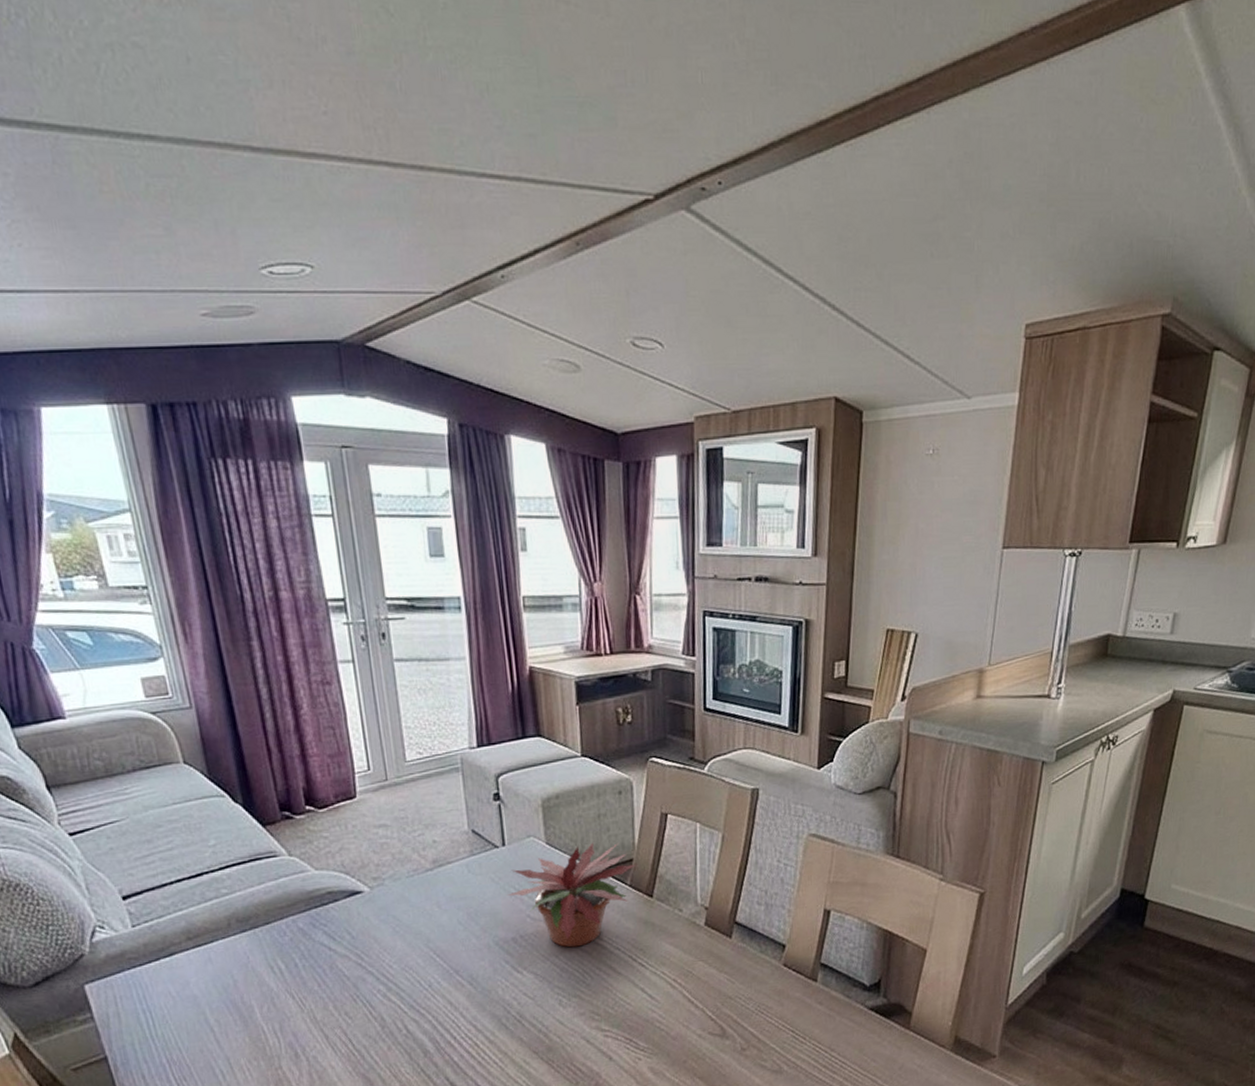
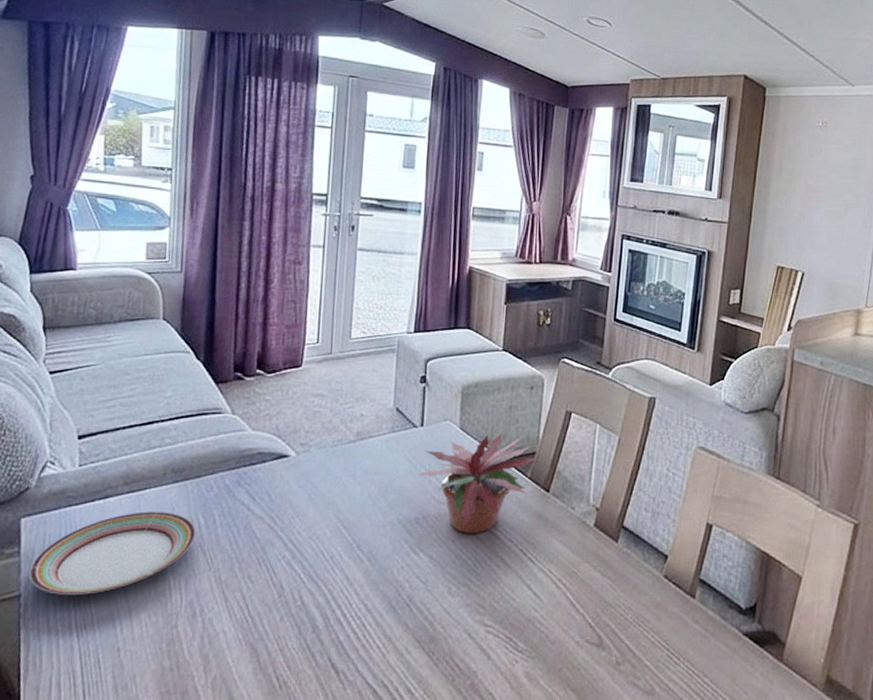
plate: none [108,961,280,1053] -> present [29,511,197,595]

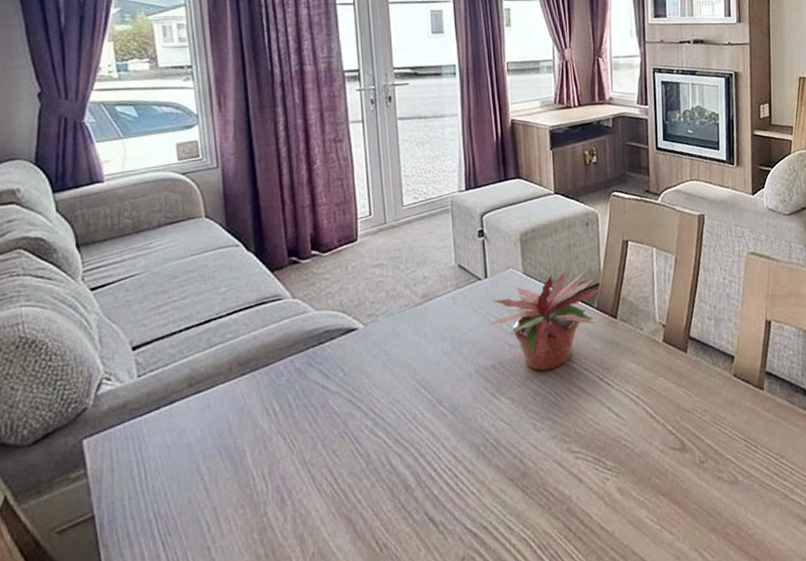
plate: present [29,511,197,595] -> none [100,405,273,508]

